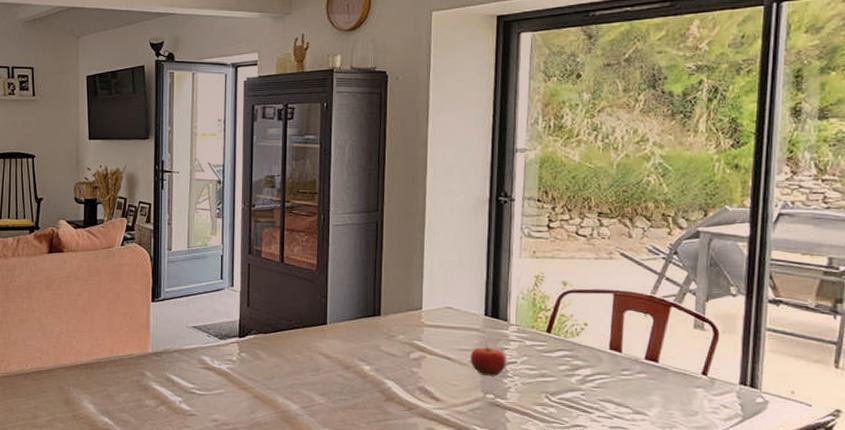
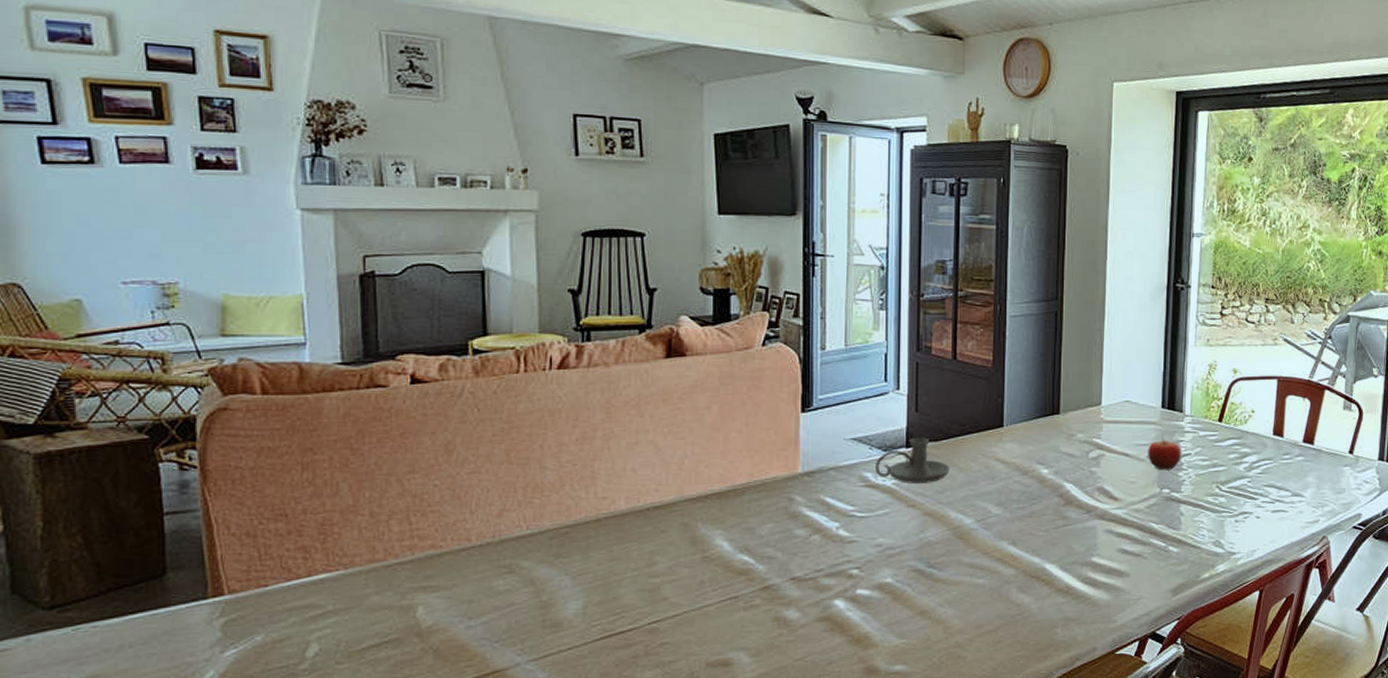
candle holder: none [213,329,278,370] -> present [876,437,950,484]

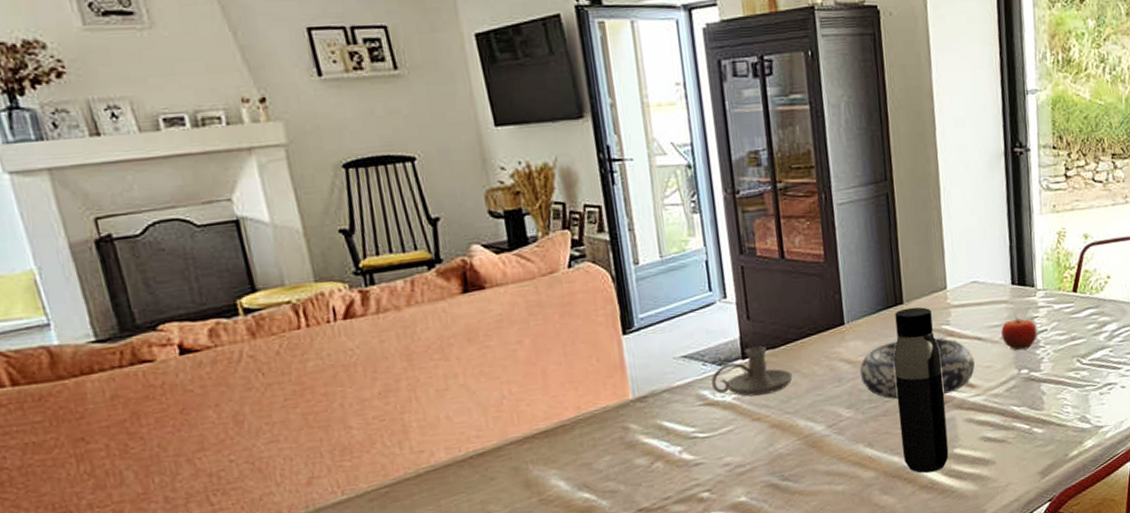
decorative bowl: none [1012,448,1120,504] -> present [859,338,975,400]
water bottle: none [1043,418,1089,577] -> present [893,307,949,474]

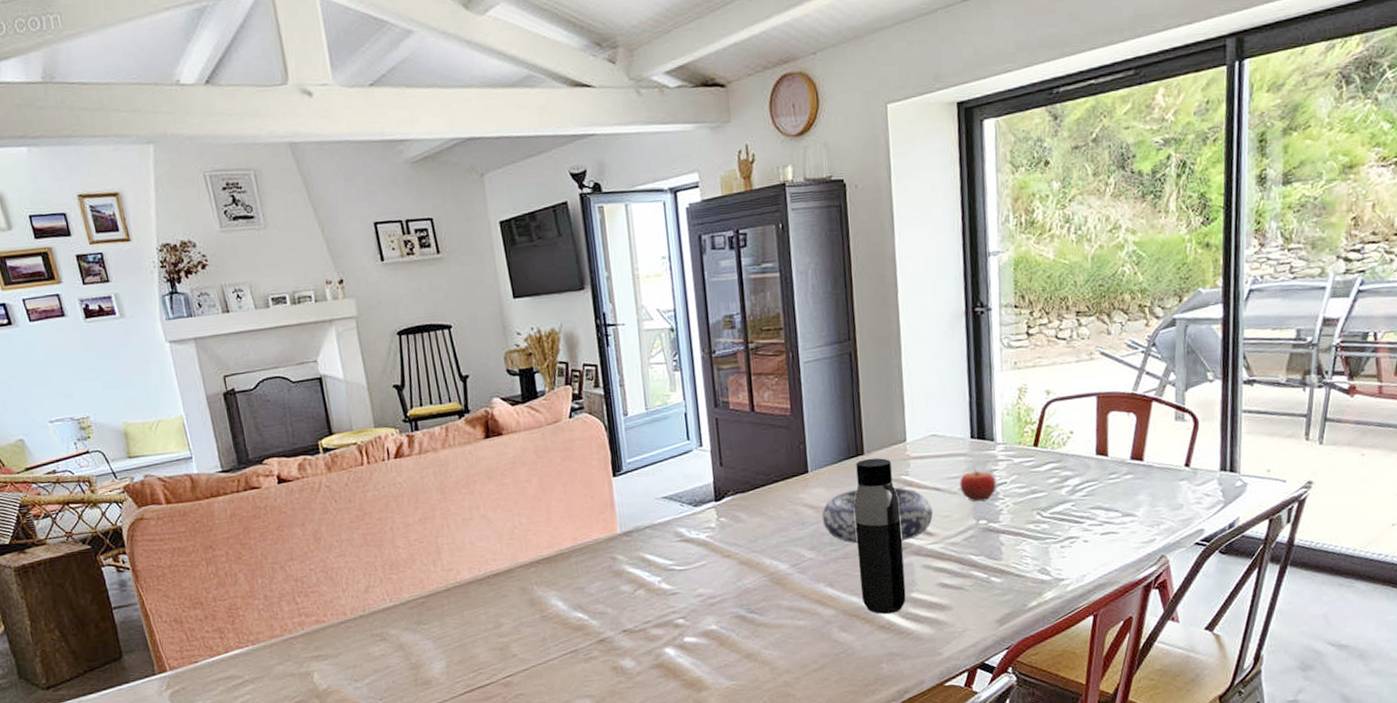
candle holder: present [711,345,793,397] -> none [688,489,760,535]

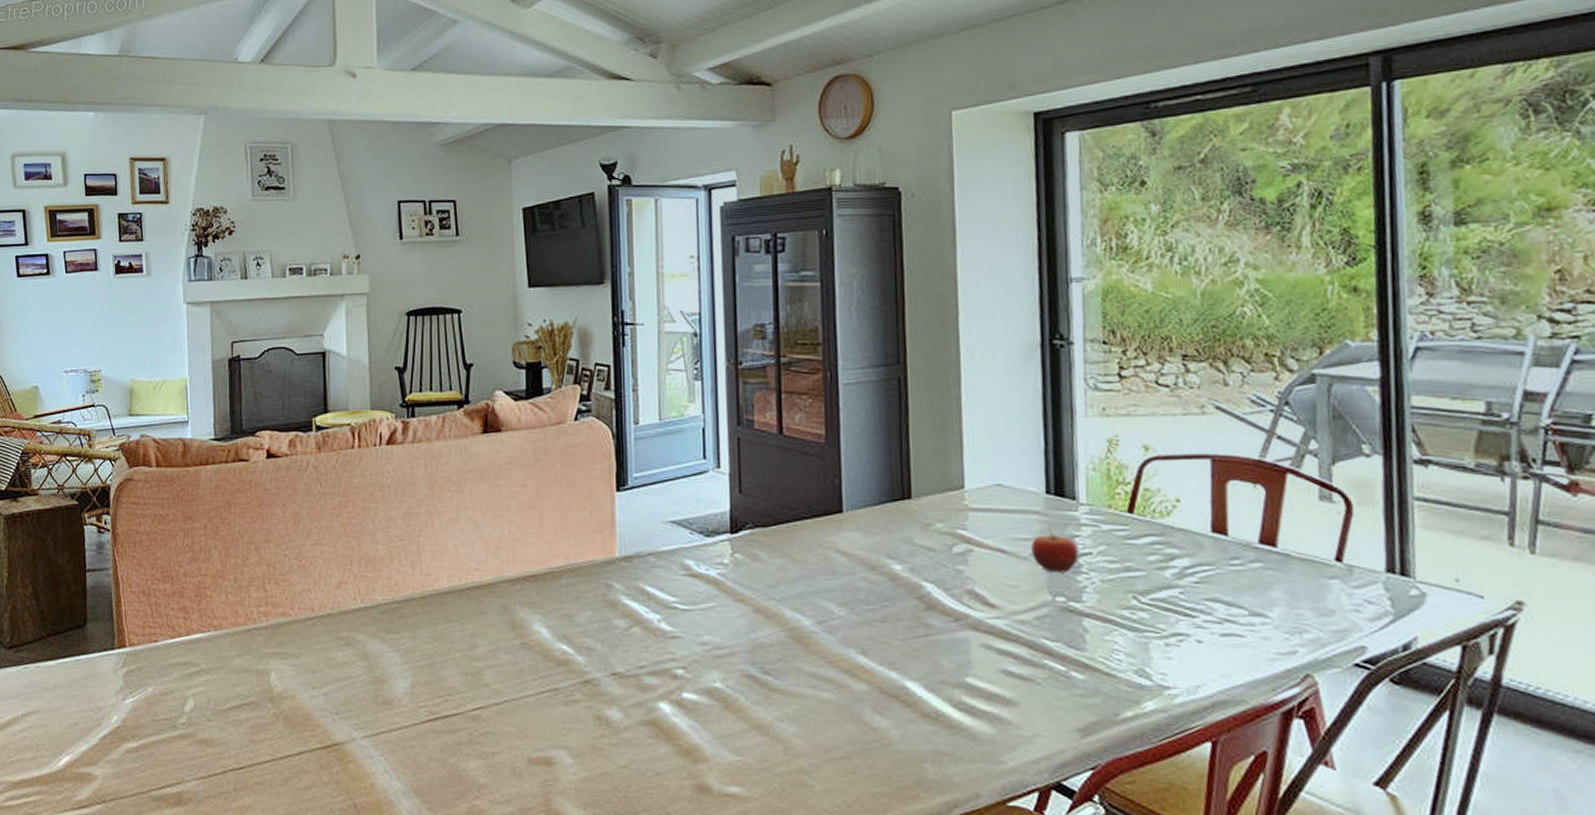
decorative bowl: present [822,487,933,544] -> none [857,539,996,611]
water bottle: present [854,458,906,614] -> none [897,504,959,700]

